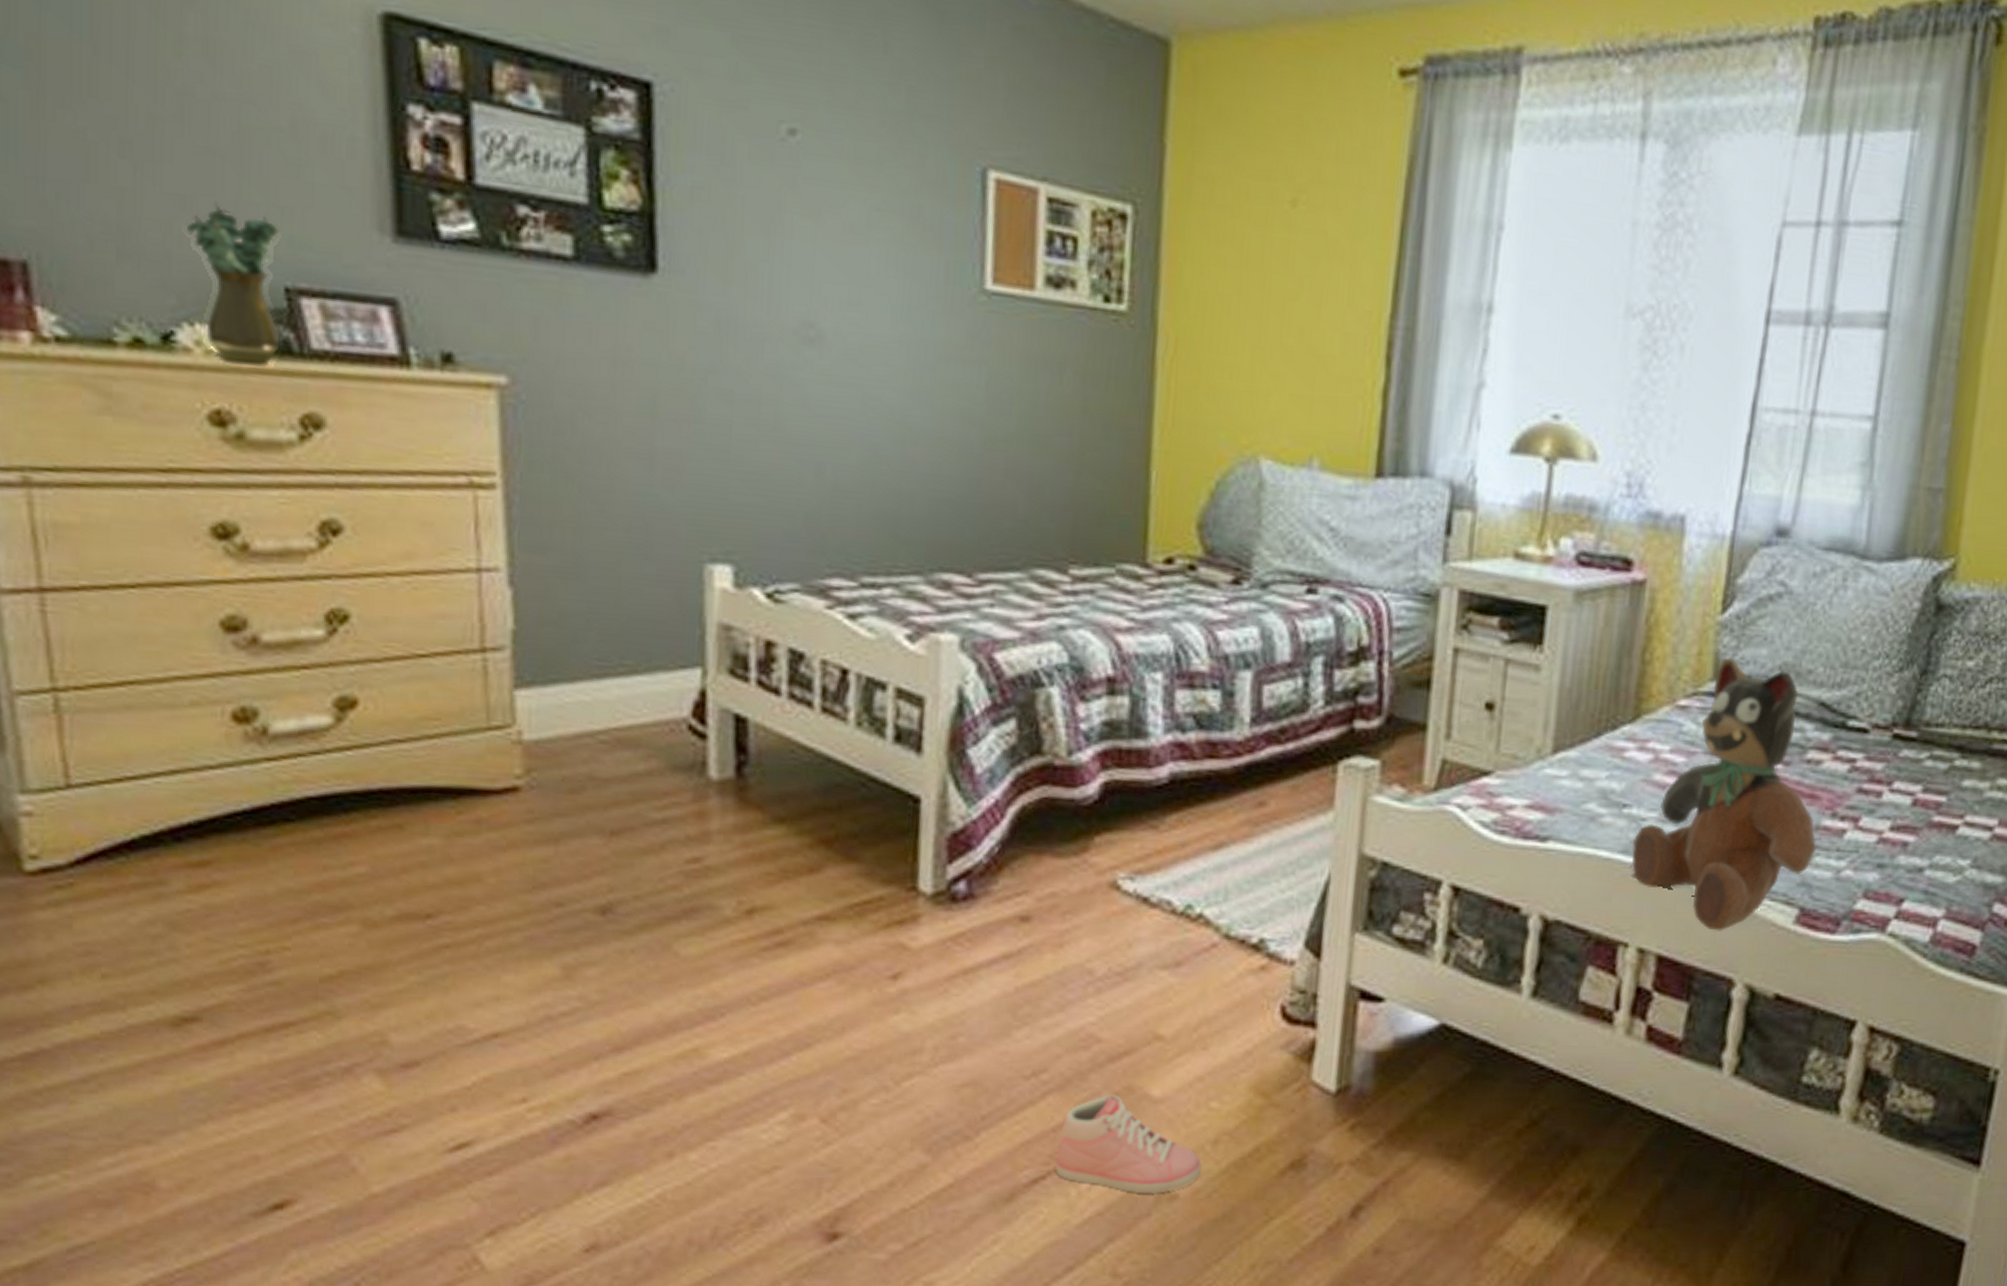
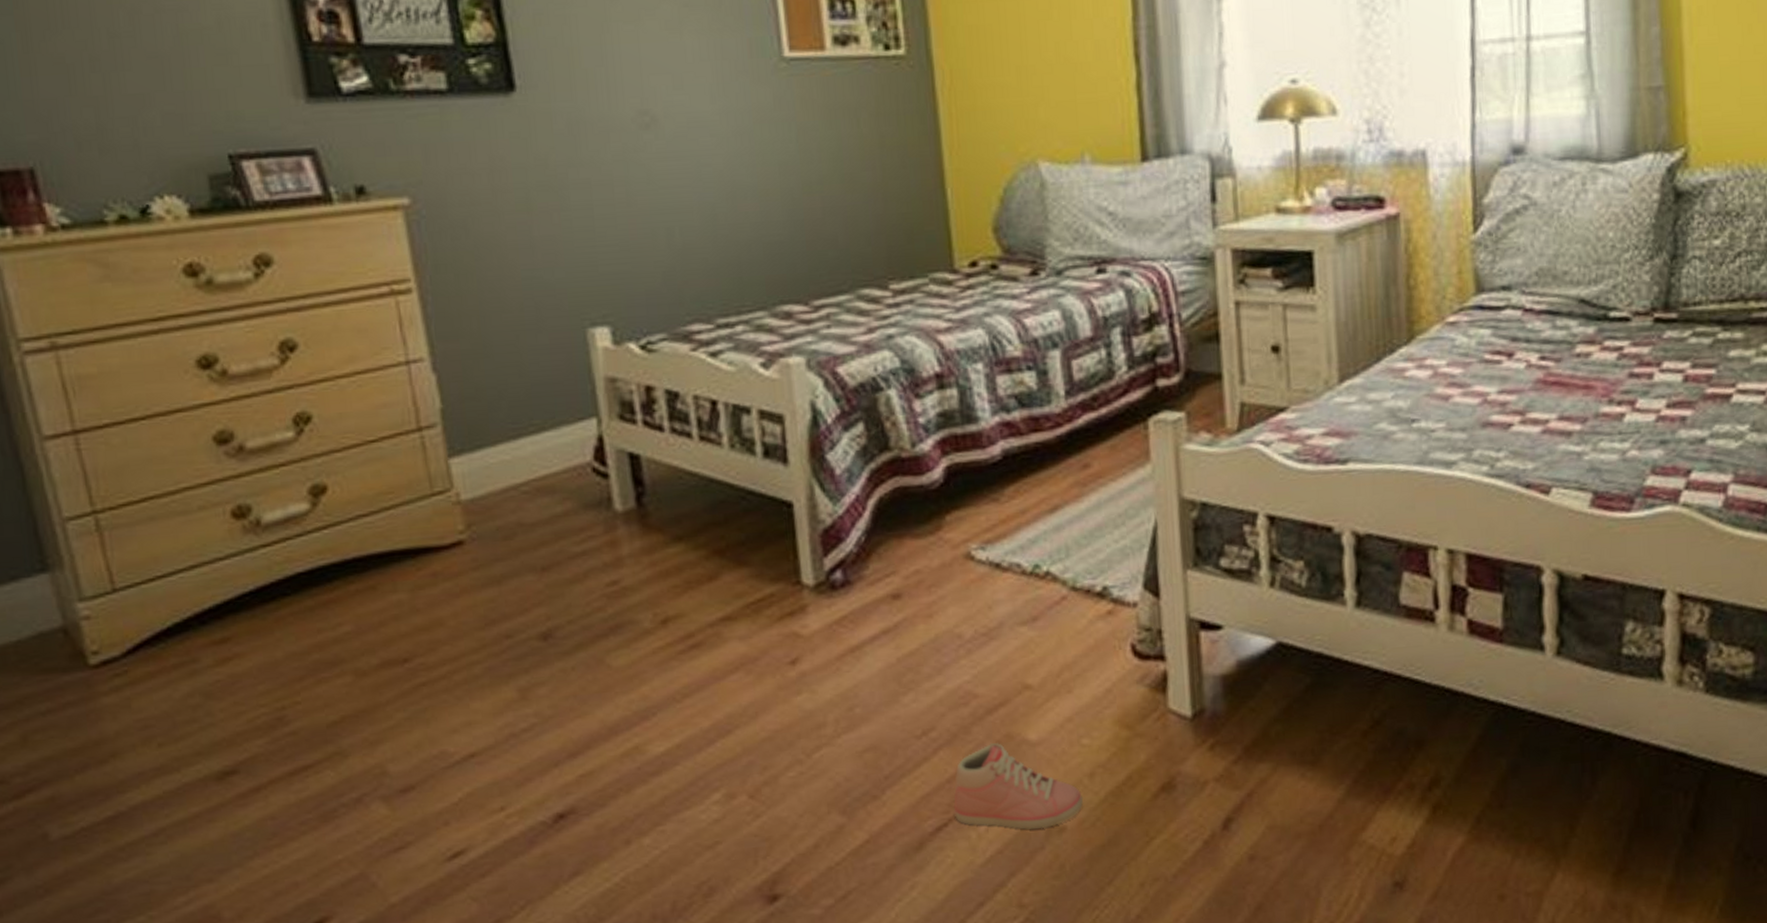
vase: present [187,201,281,367] -> none [148,94,231,226]
stuffed animal: present [1631,658,1817,931] -> none [1426,272,1600,524]

